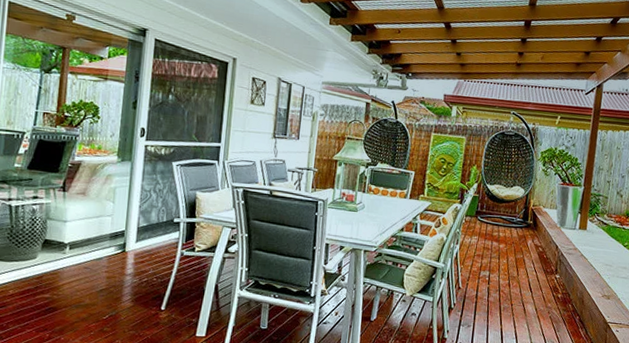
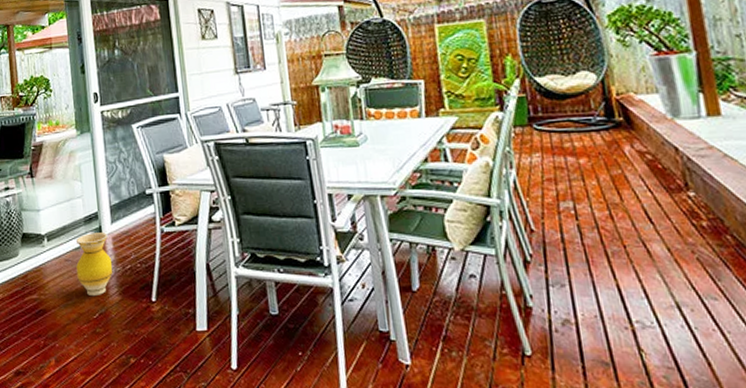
vase: none [93,247,131,300] -> present [75,232,113,295]

